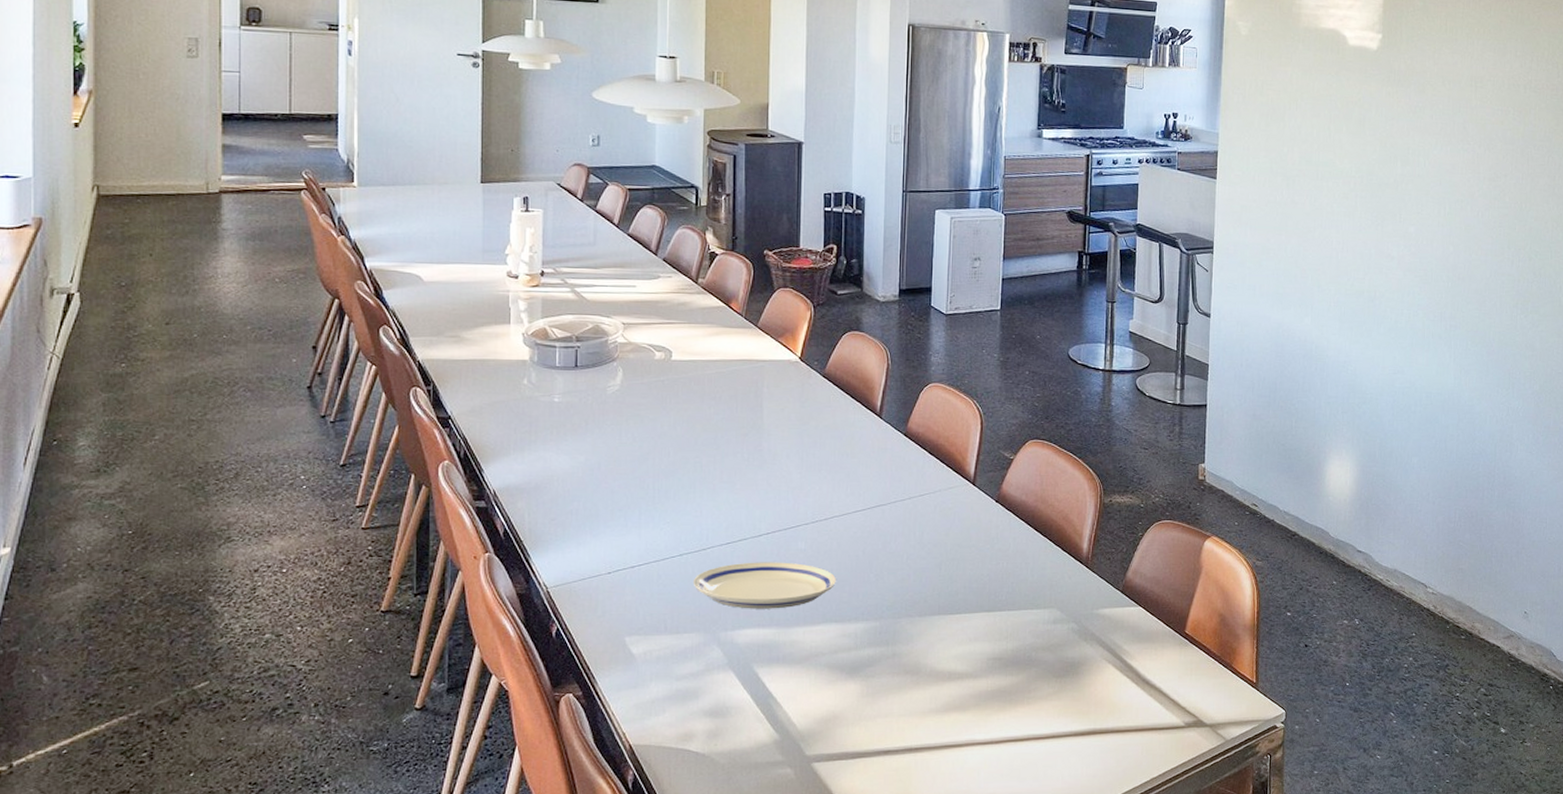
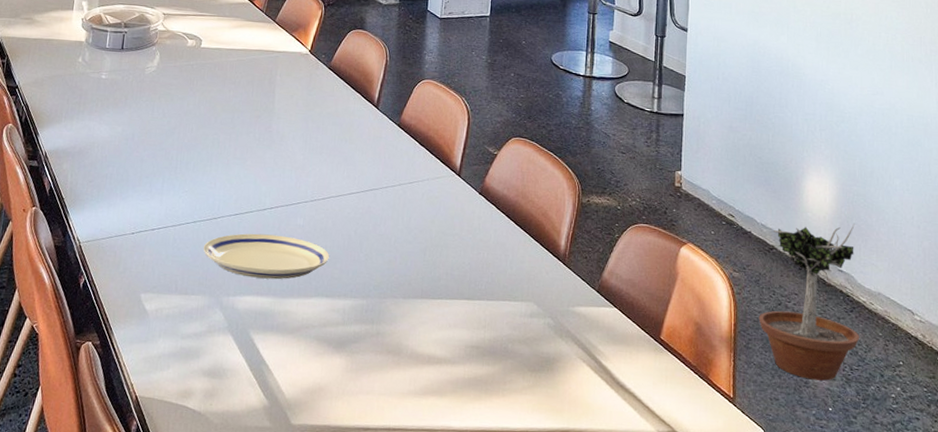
potted tree: none [1281,504,1377,658] -> present [758,224,860,381]

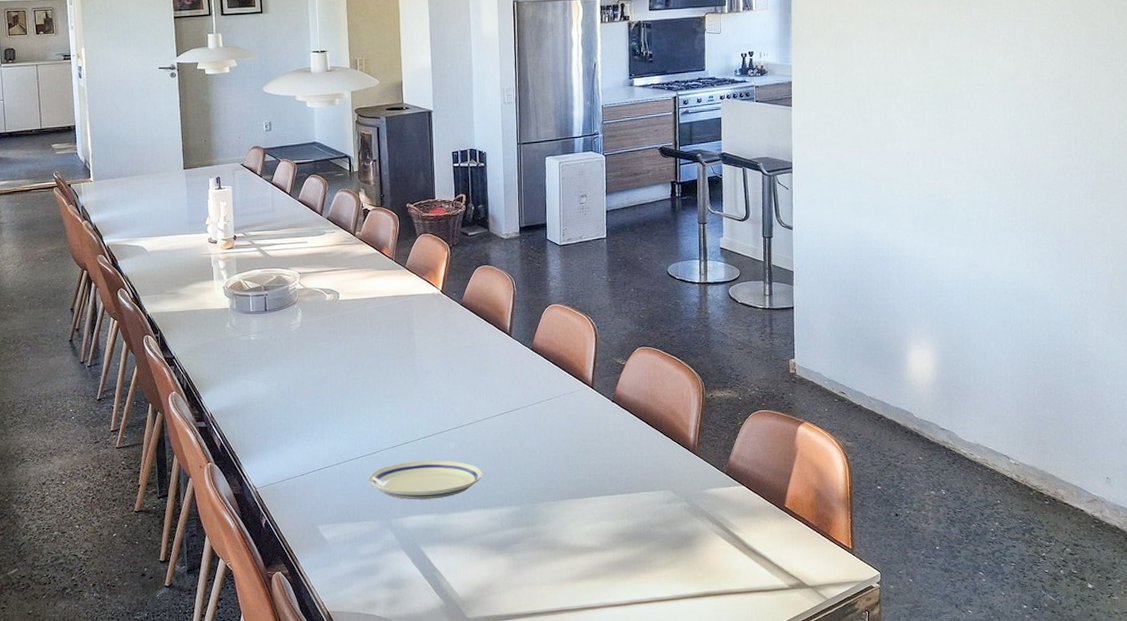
potted tree: present [758,224,860,381] -> none [871,387,962,525]

